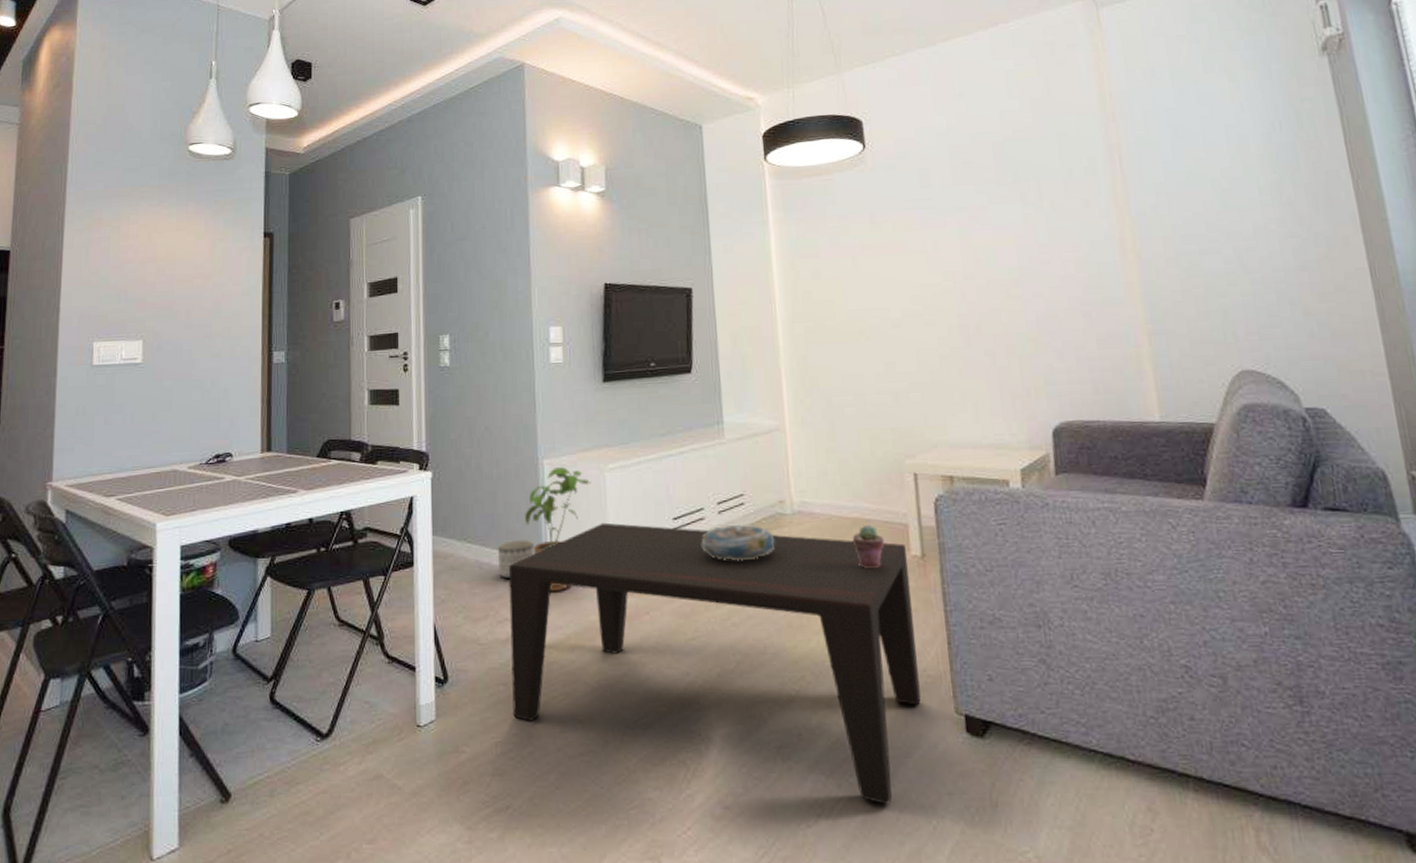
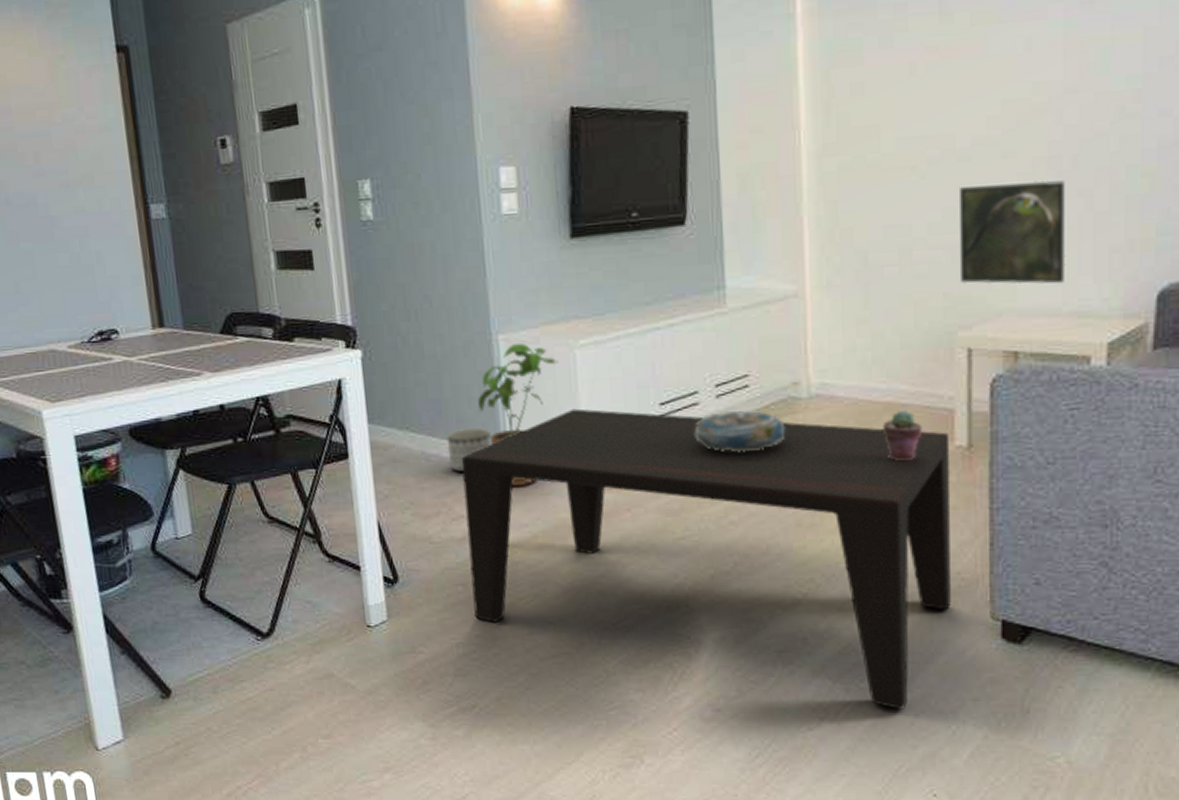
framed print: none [896,343,982,422] -> present [958,180,1066,285]

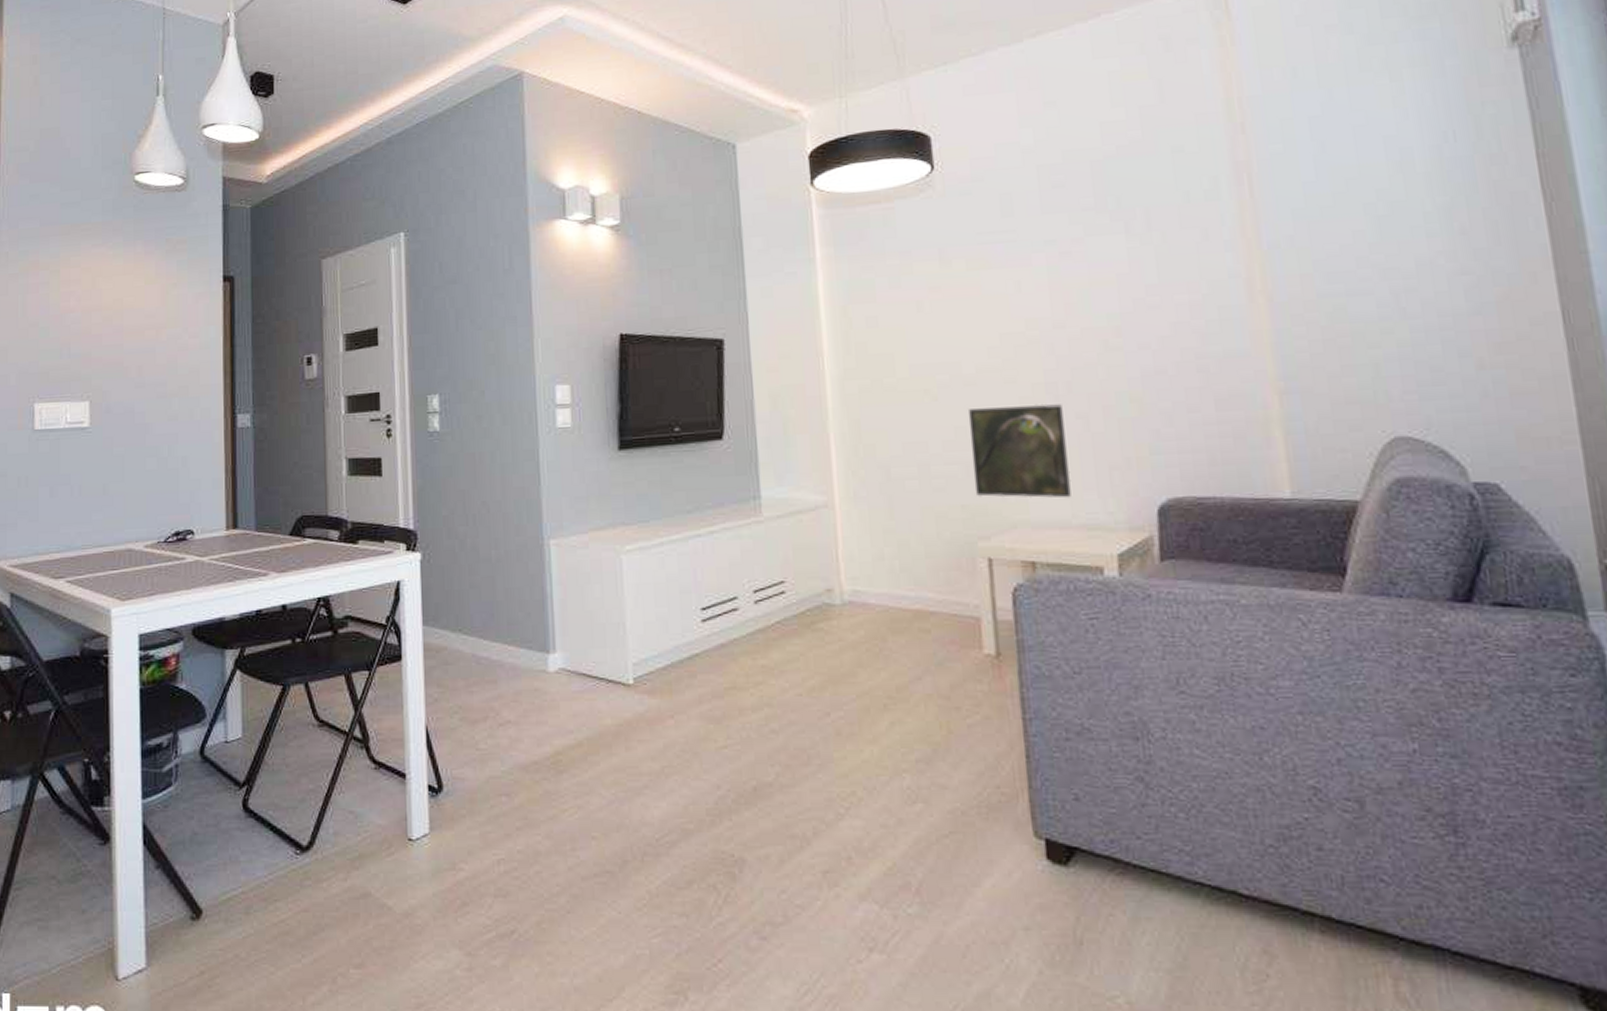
planter: present [446,428,492,472] -> none [497,631,540,675]
coffee table: present [461,408,952,709] -> none [510,612,993,939]
house plant: present [477,342,558,487] -> none [528,547,606,692]
decorative bowl: present [693,410,786,453] -> none [733,616,822,659]
potted succulent: present [882,410,923,462] -> none [913,617,952,670]

